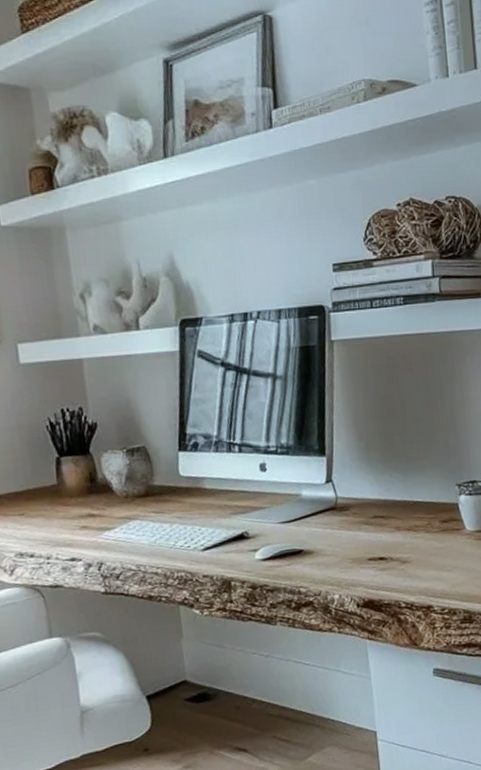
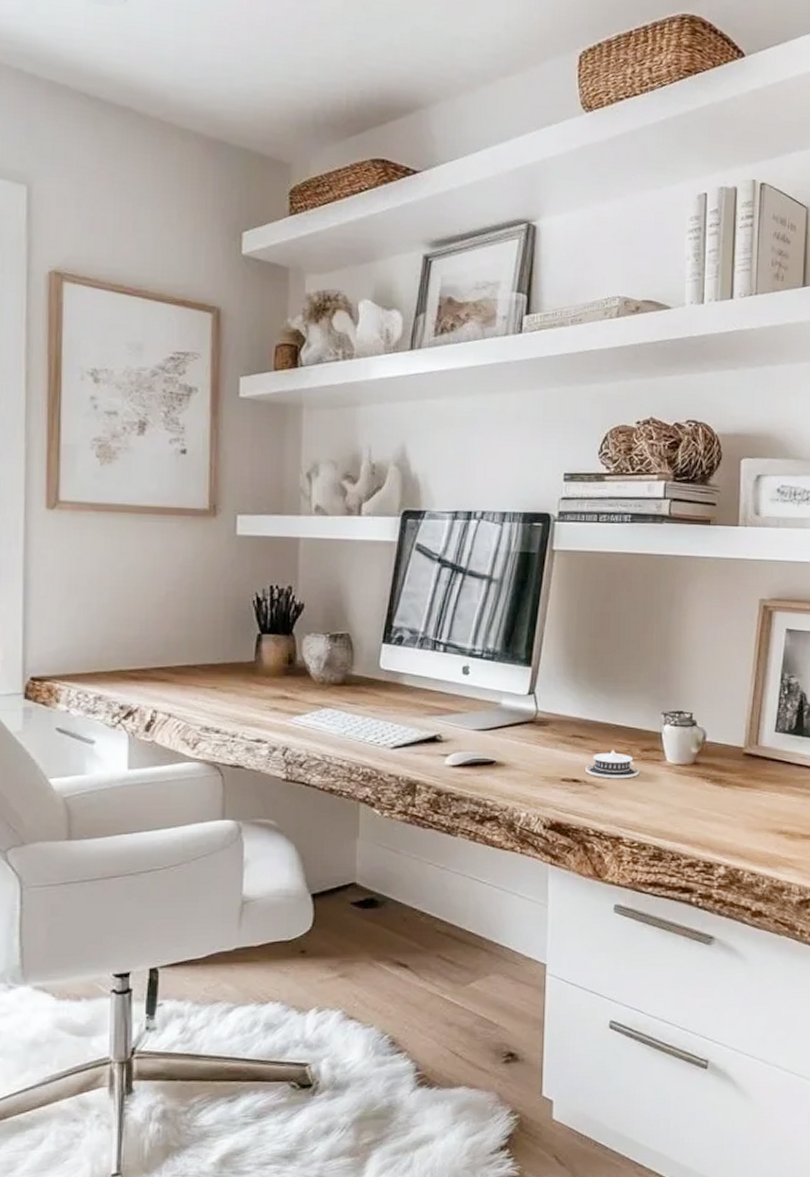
architectural model: none [390,524,442,553] -> present [585,748,640,779]

